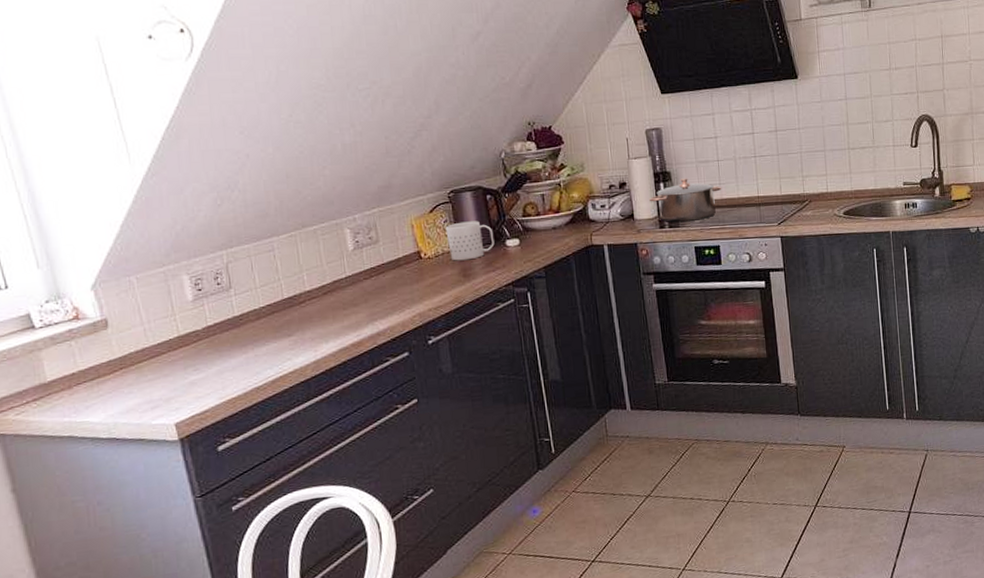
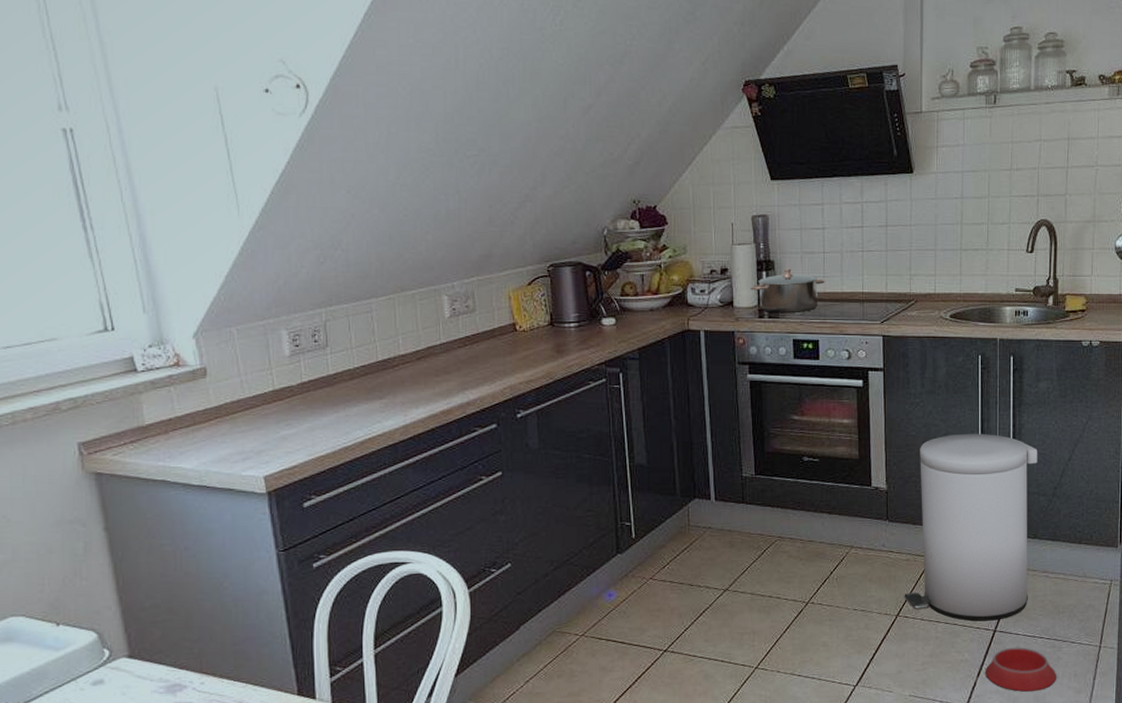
mug: present [445,221,495,261] -> none [542,297,590,336]
pedal bin: none [821,323,938,505] -> present [904,433,1038,622]
pet bowl: none [904,525,971,569] -> present [986,647,1056,692]

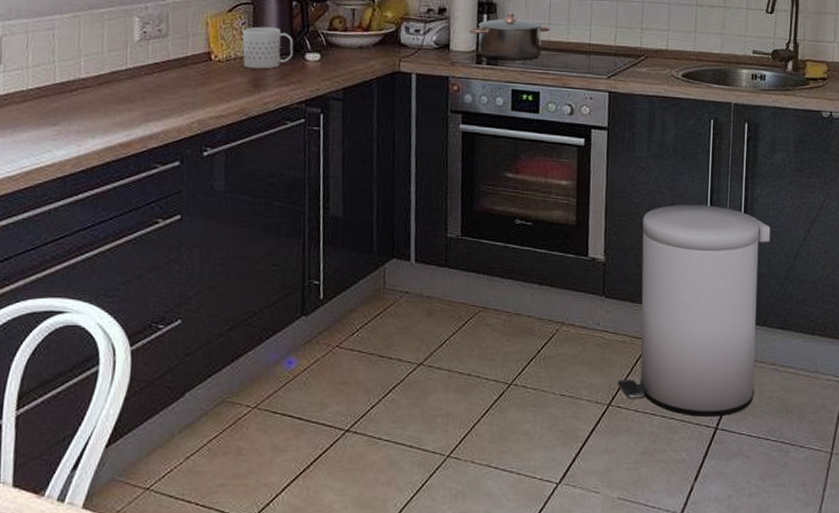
mug: none [542,297,590,336] -> present [242,26,294,70]
pet bowl: present [986,647,1056,692] -> none [704,448,782,501]

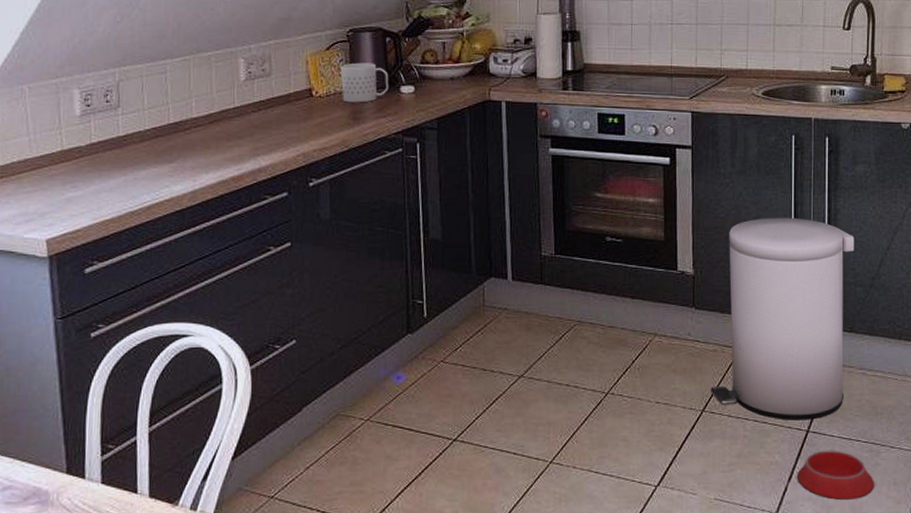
cooking pot: present [468,12,551,61] -> none [554,39,633,85]
pet bowl: none [704,448,782,501] -> present [797,450,874,500]

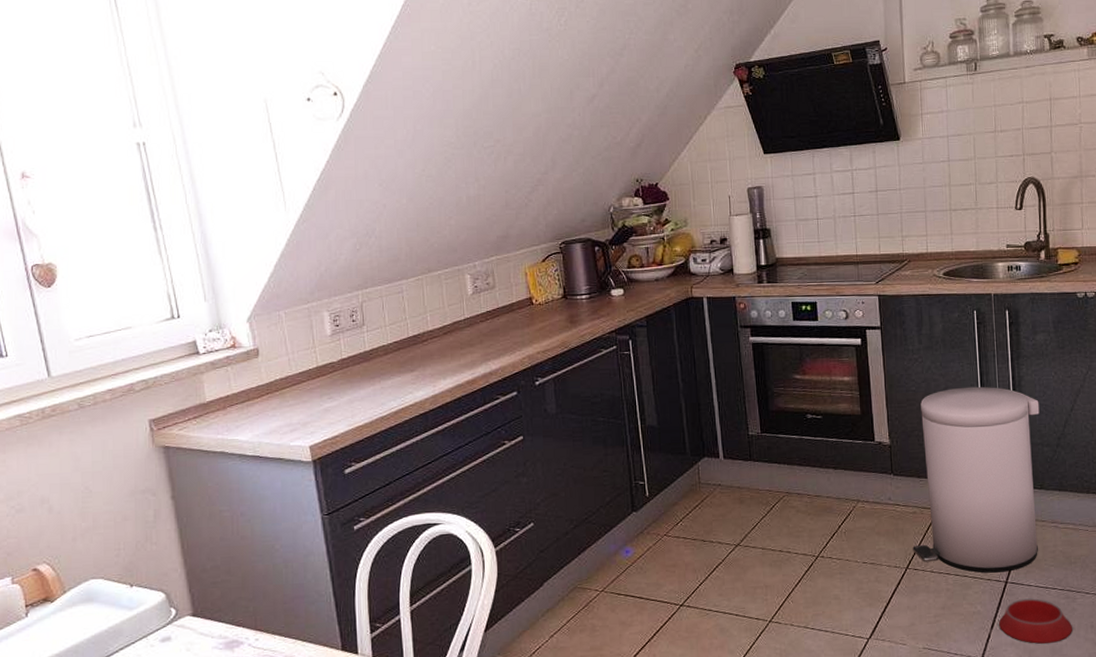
mug: present [340,62,389,103] -> none [556,271,600,308]

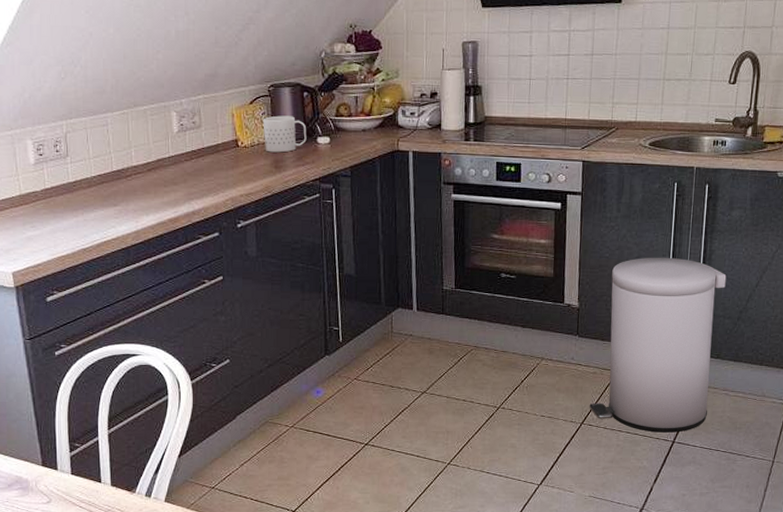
mug: none [556,271,600,308] -> present [263,115,307,153]
pet bowl: present [999,598,1072,644] -> none [662,458,729,499]

